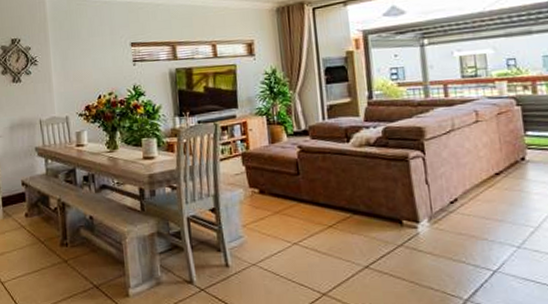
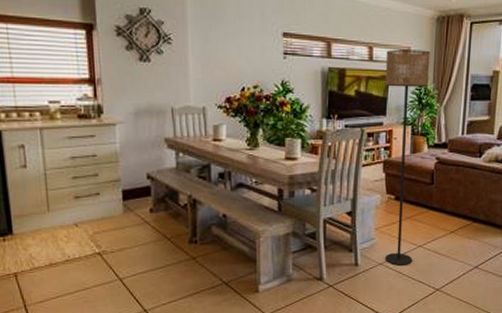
floor lamp: none [229,40,288,266] -> present [385,49,430,266]

